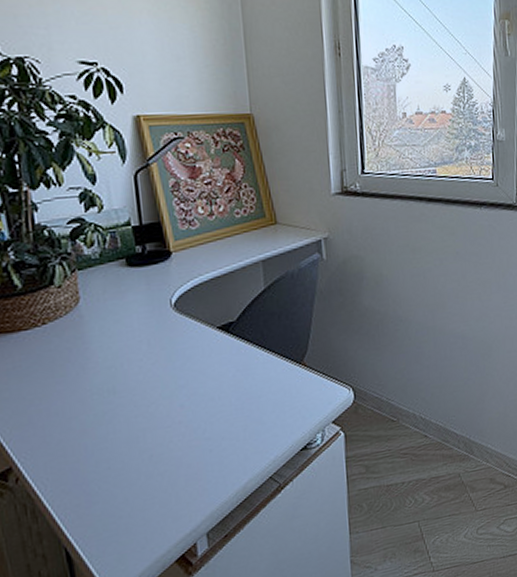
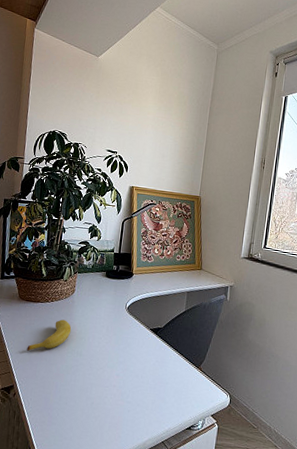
banana: none [18,347,90,410] -> present [26,319,72,351]

